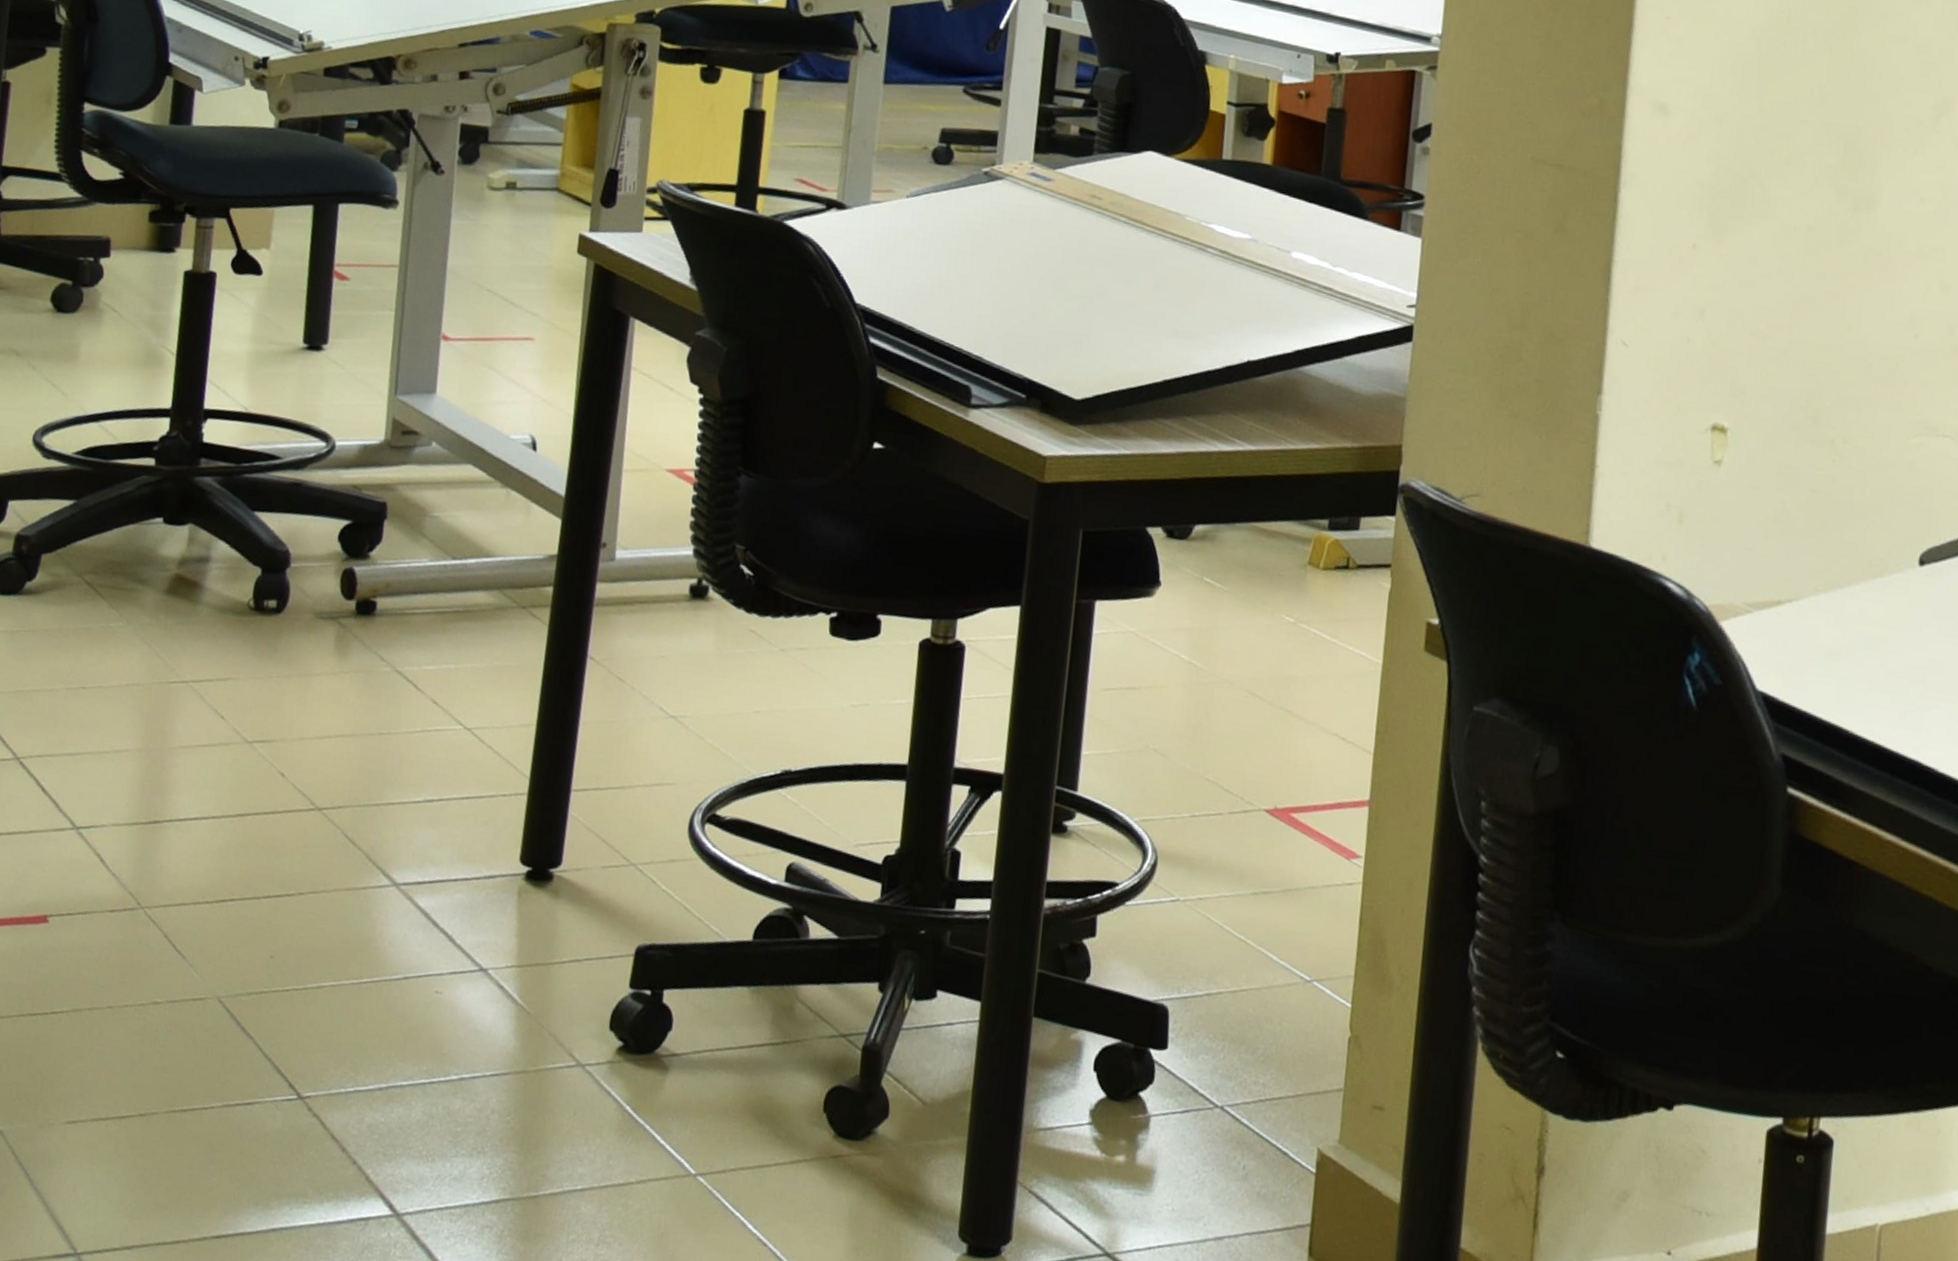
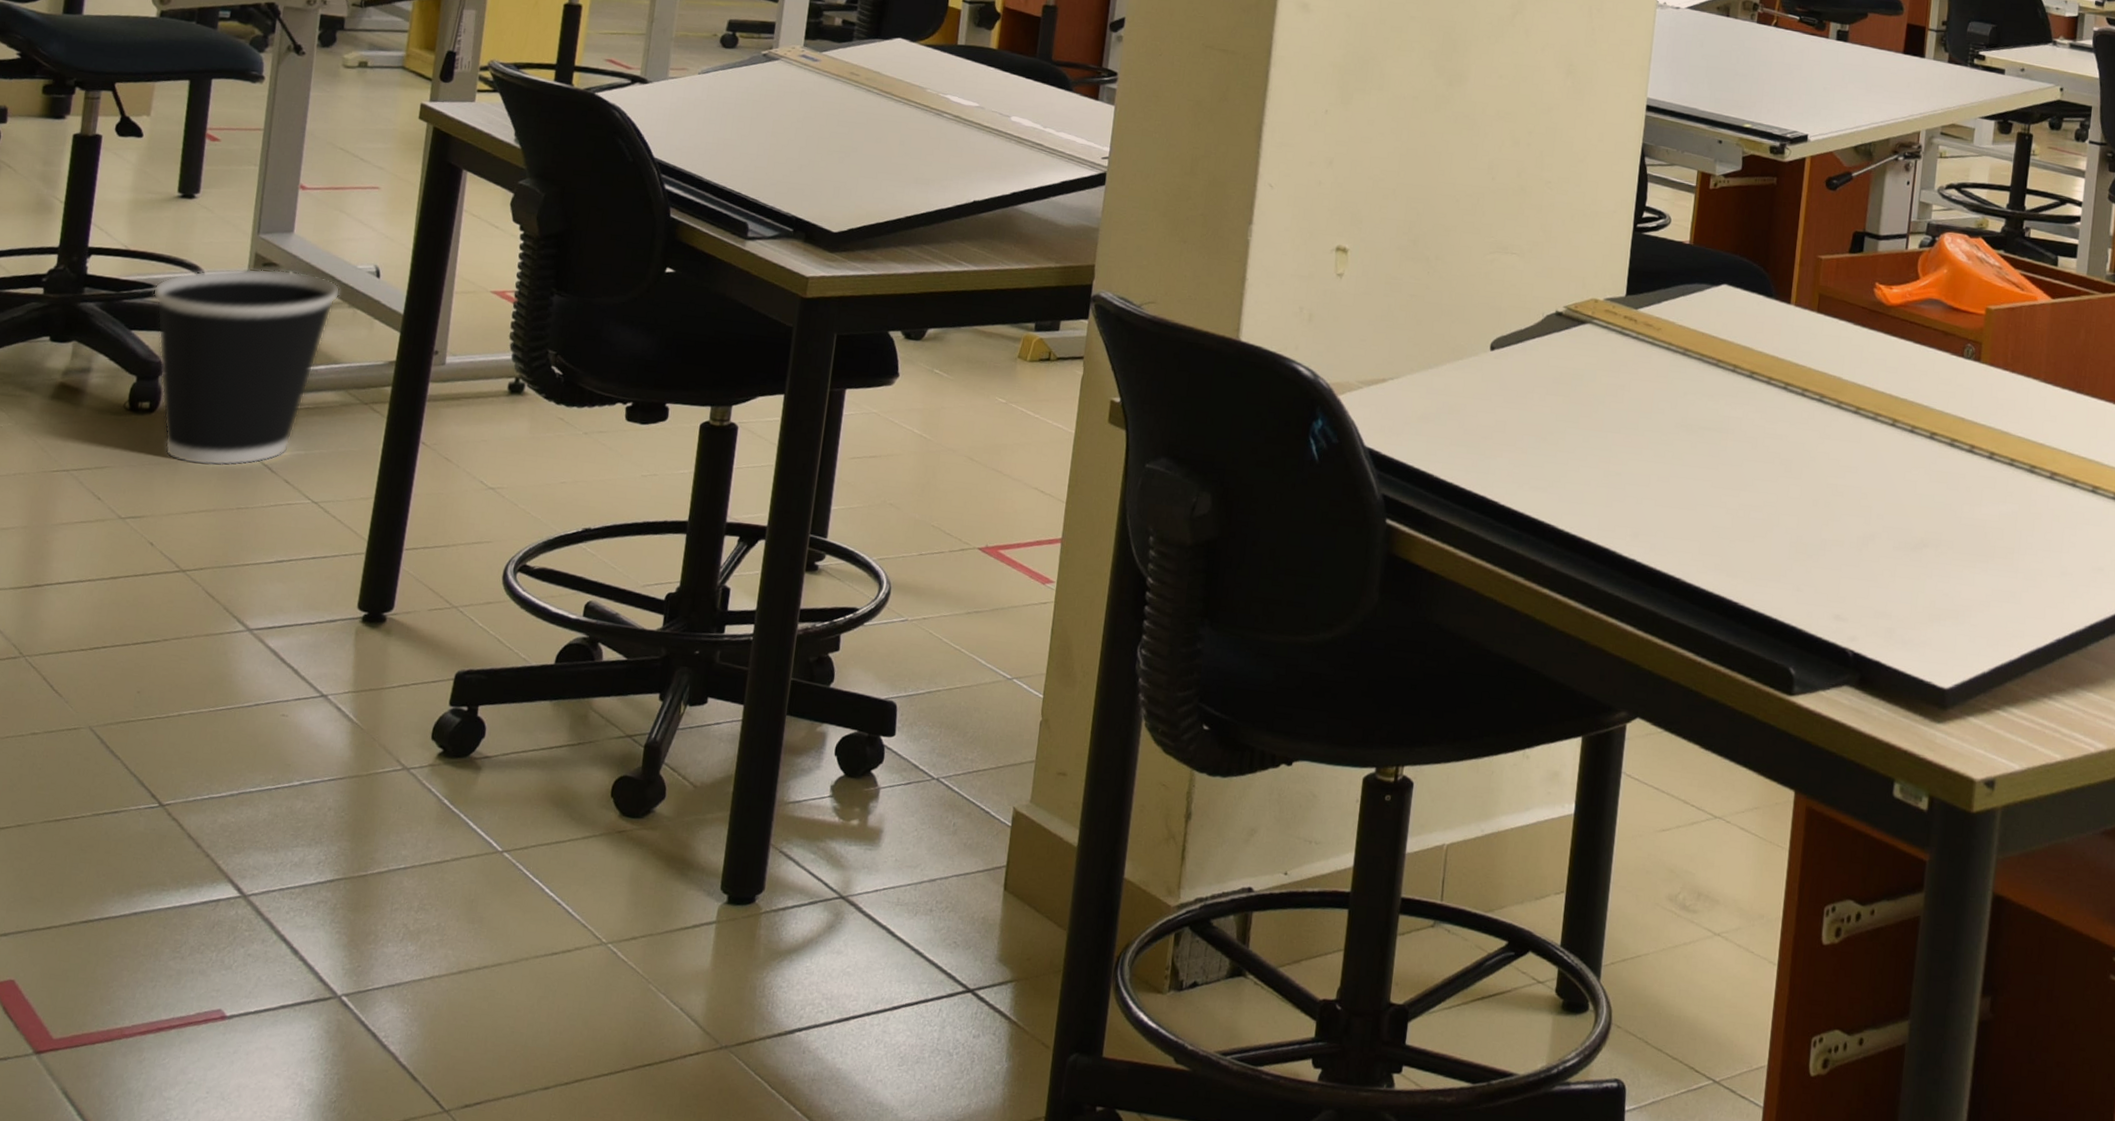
wastebasket: none [277,437,491,681] -> present [152,268,341,466]

